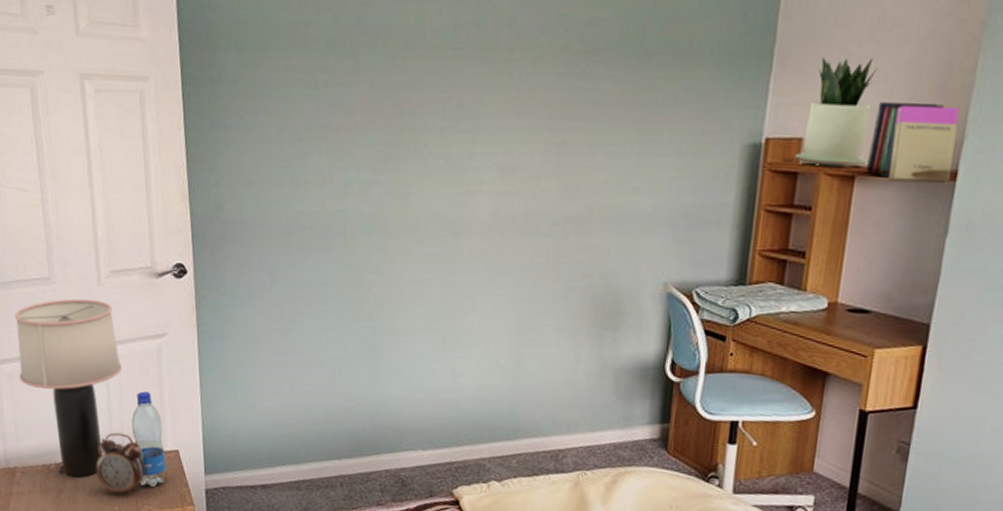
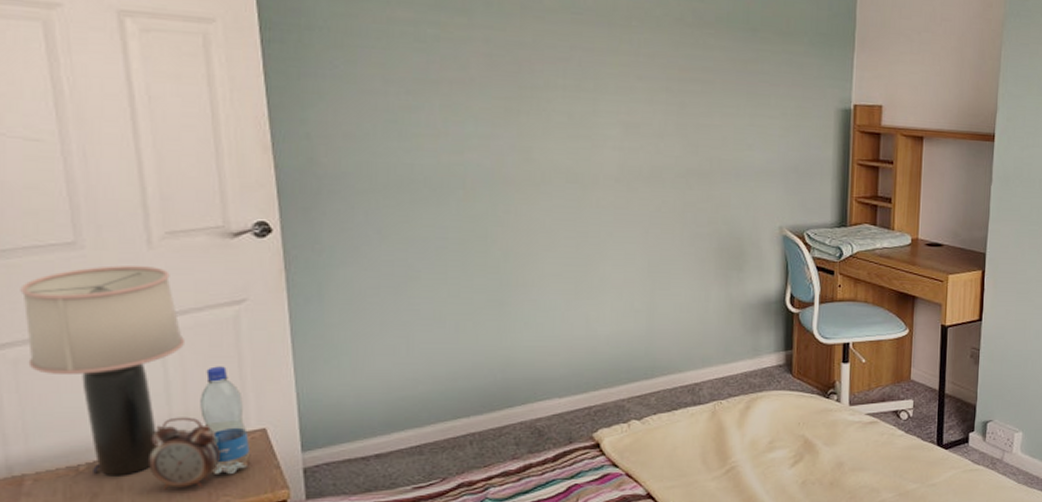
planter: present [794,57,878,167] -> none [877,41,933,130]
books: present [865,102,960,184] -> none [930,79,992,144]

